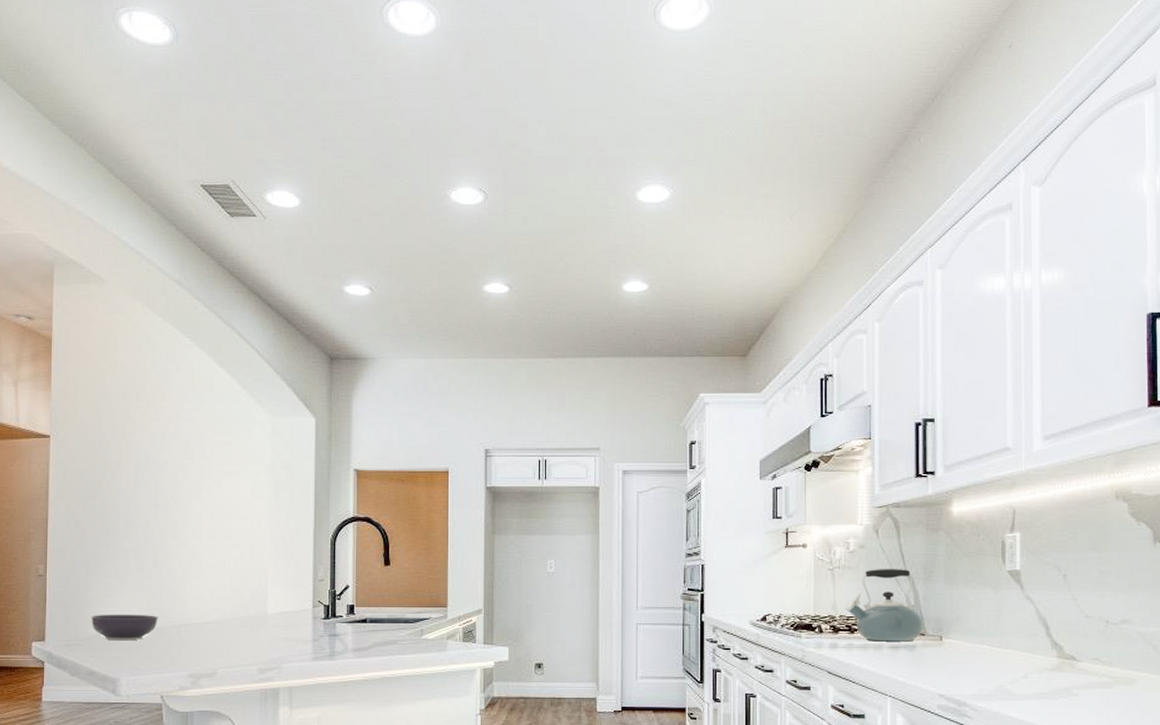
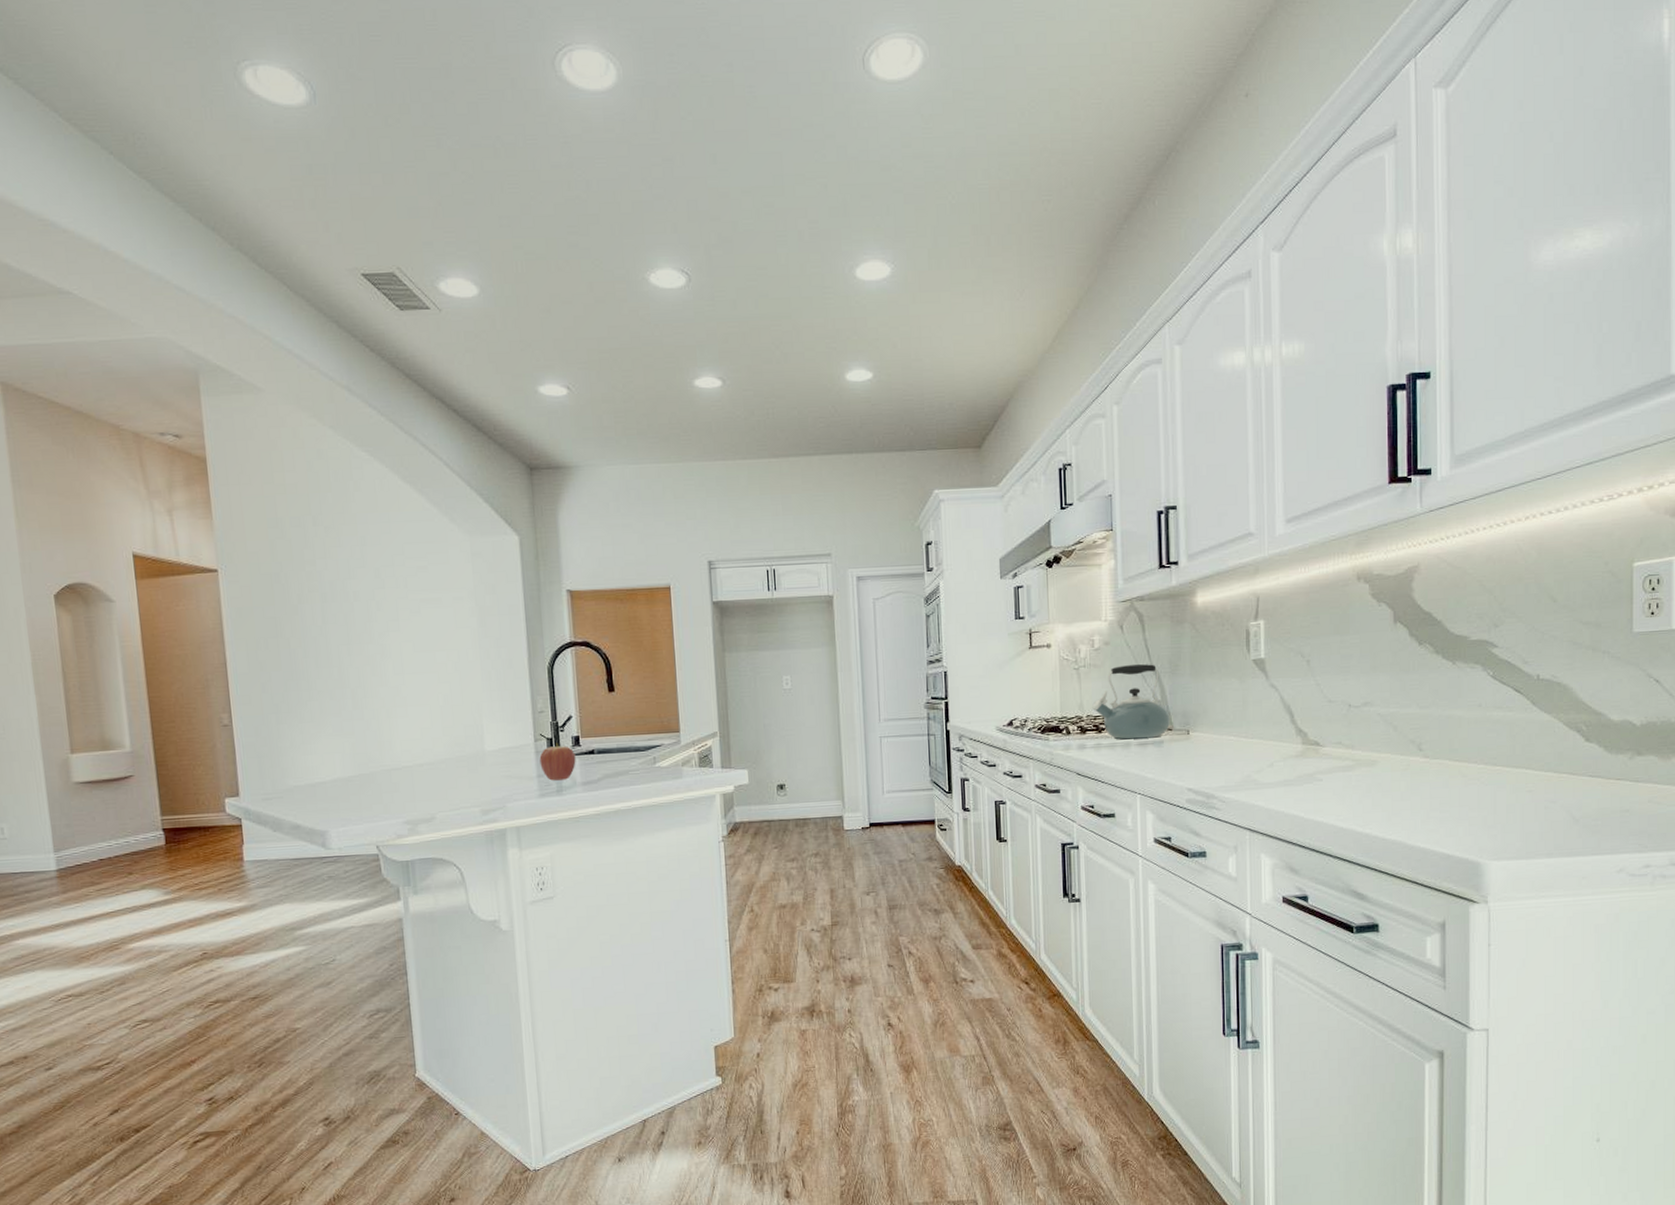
bowl: present [91,615,158,640] -> none [289,760,365,790]
fruit: none [316,609,349,645] -> present [539,742,576,781]

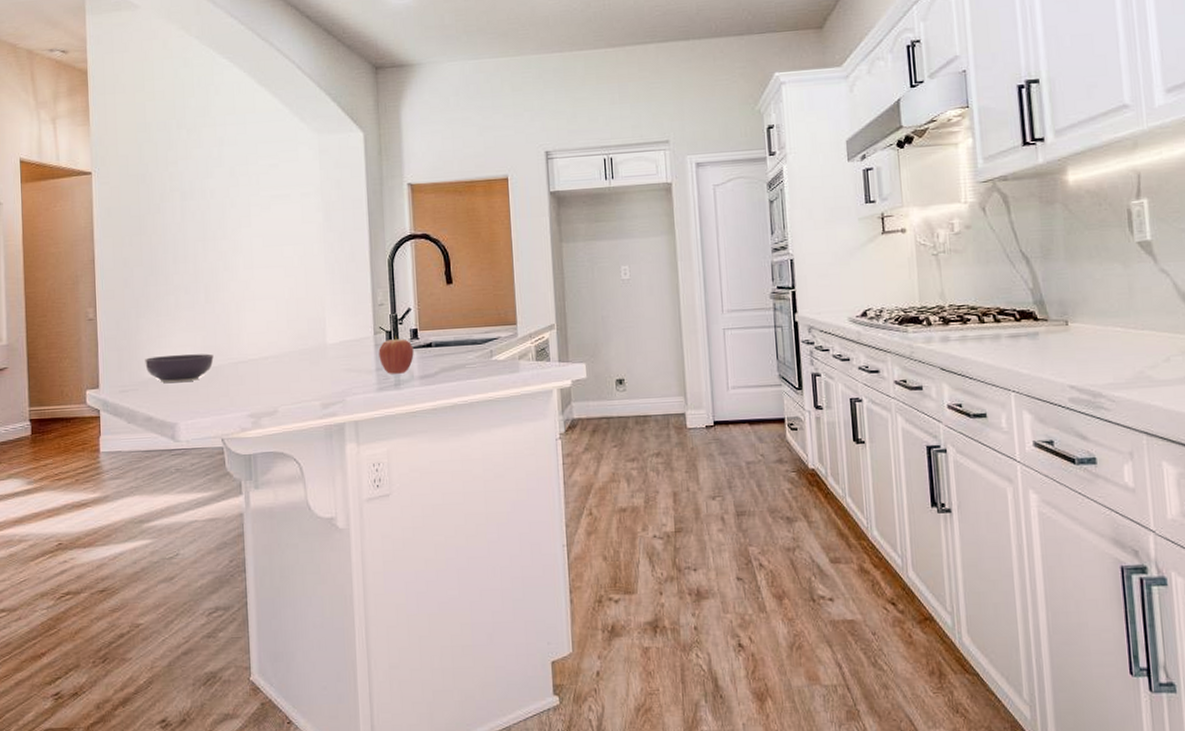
bowl: none [289,760,365,790] -> present [145,353,214,383]
kettle: present [1092,664,1171,740] -> none [955,248,1046,331]

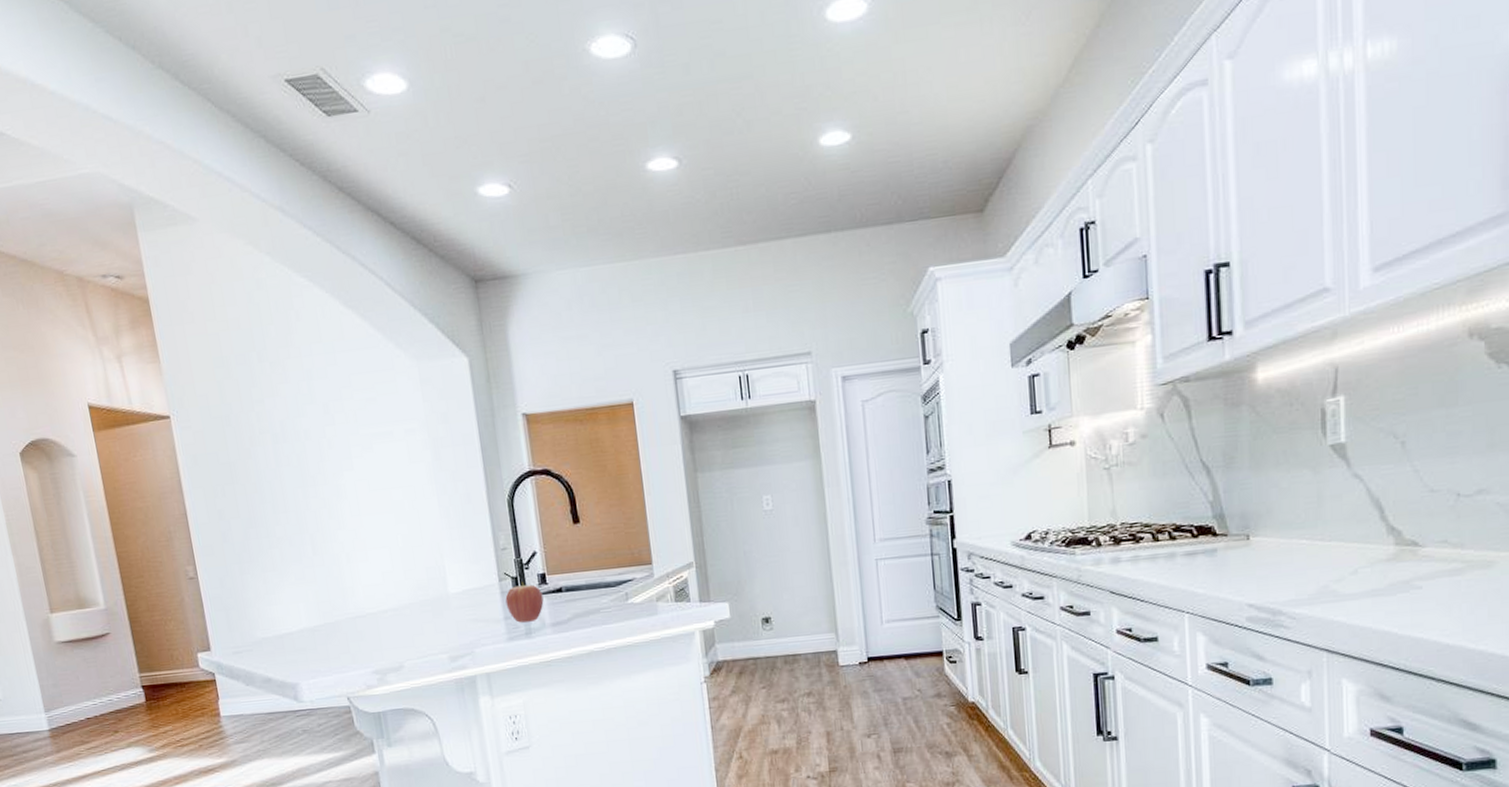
bowl: present [145,353,214,383] -> none [255,609,330,642]

